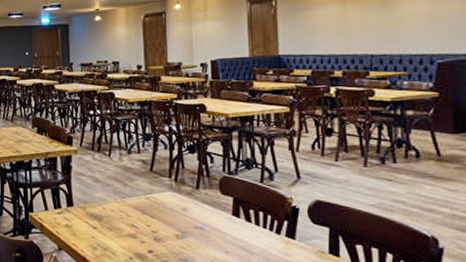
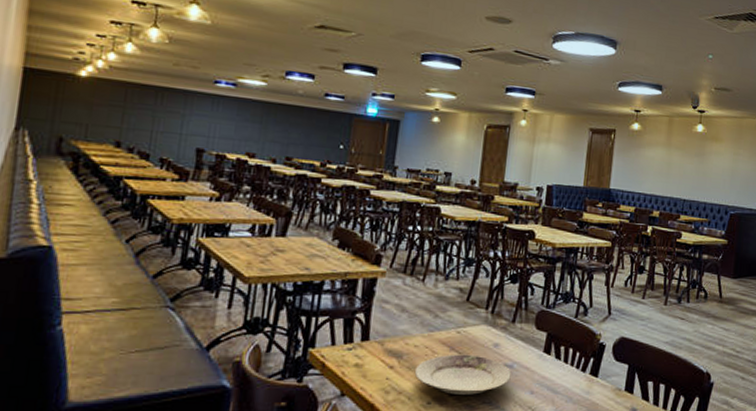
plate: none [114,217,203,253] -> present [414,354,511,395]

